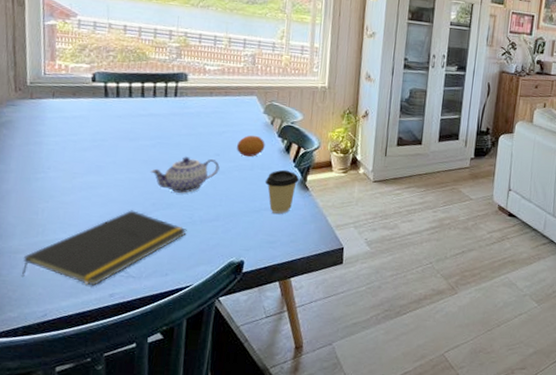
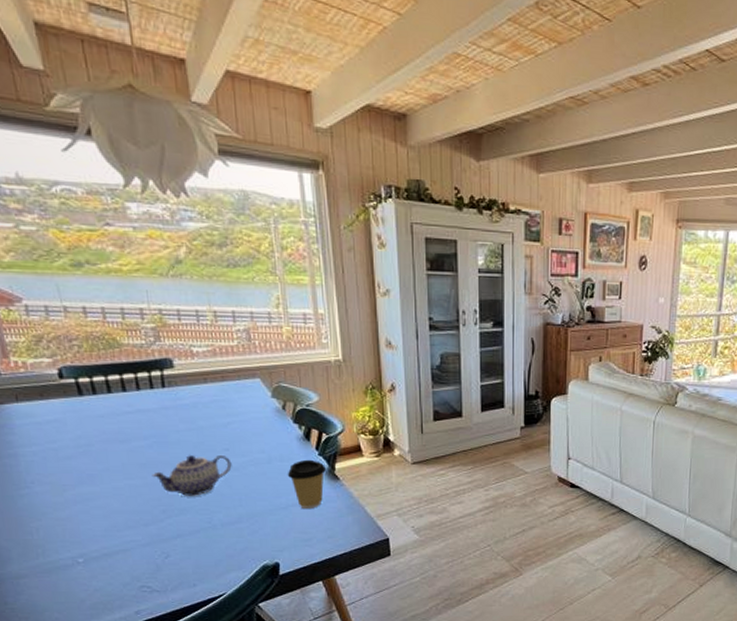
notepad: present [21,210,187,286] -> none [27,520,208,605]
fruit: present [237,135,265,157] -> none [247,423,280,449]

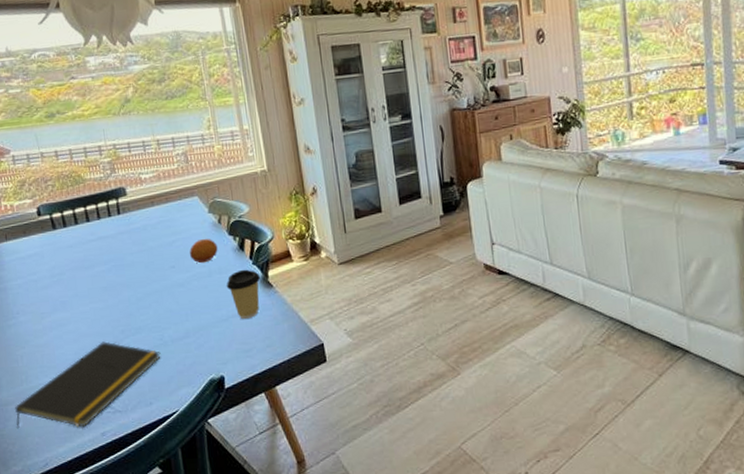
notepad: none [27,520,208,605] -> present [14,341,161,429]
teapot: present [152,455,232,496] -> none [112,273,178,315]
fruit: none [247,423,280,449] -> present [190,238,218,264]

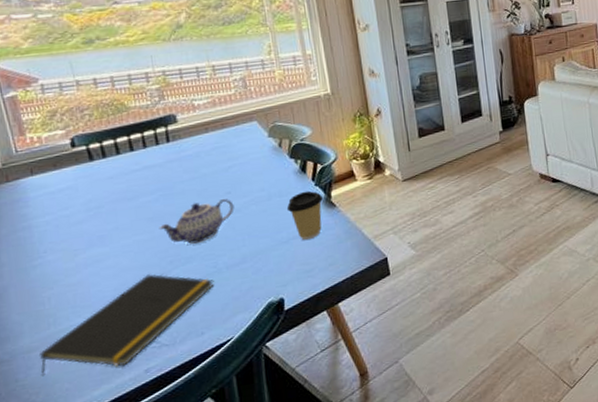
teapot: none [112,273,178,315] -> present [159,199,234,244]
fruit: present [190,238,218,264] -> none [247,162,278,188]

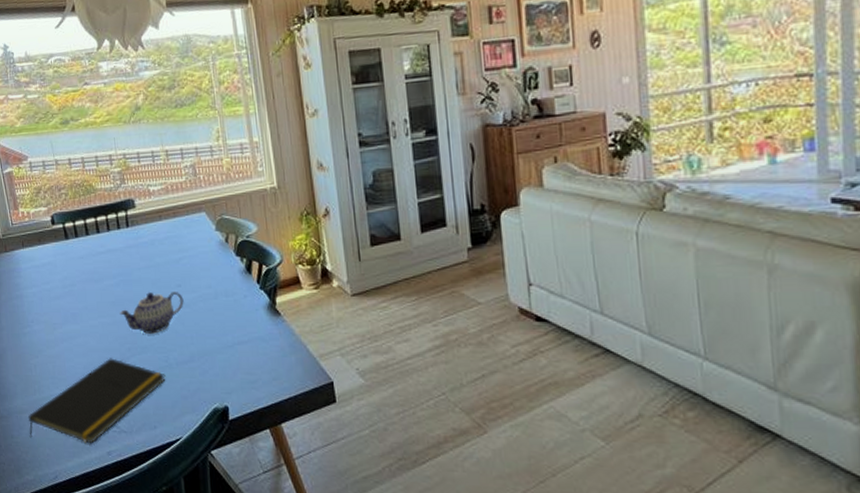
coffee cup: present [286,190,324,241] -> none [232,293,269,348]

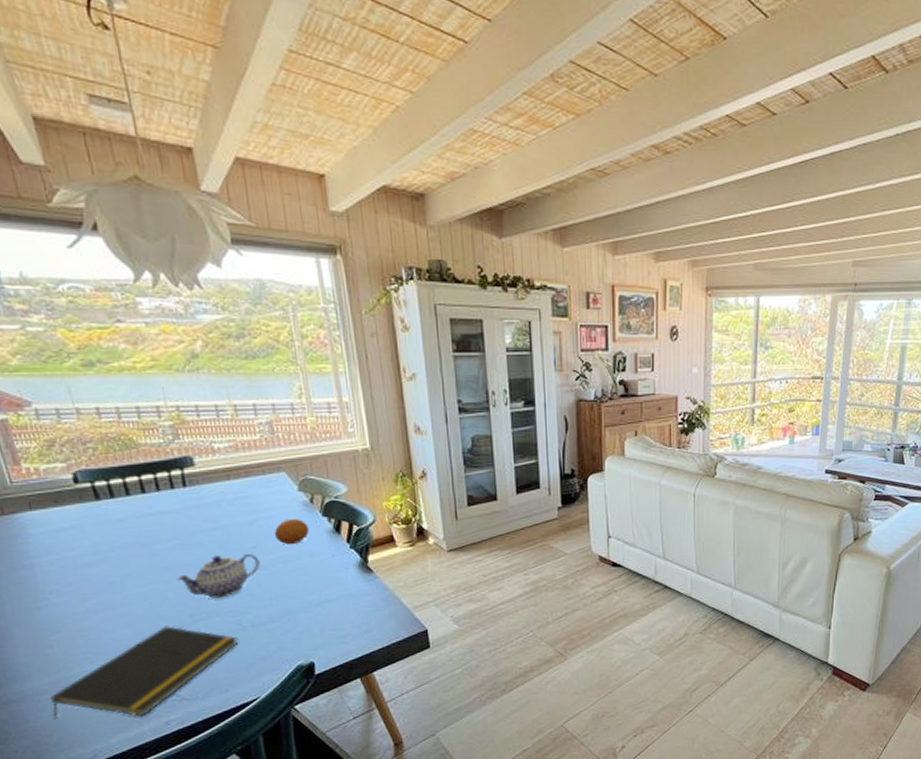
fruit: none [196,257,225,284] -> present [275,518,309,545]

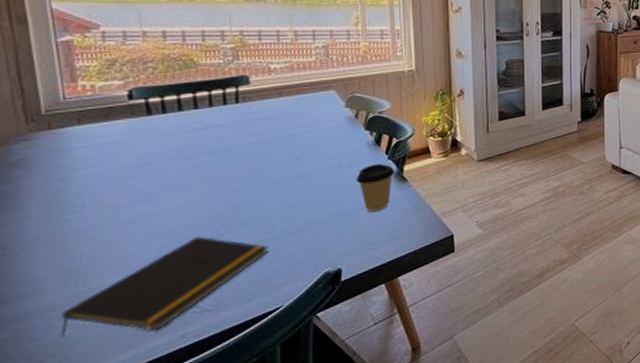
teapot: present [176,554,260,598] -> none [215,165,300,208]
fruit: present [275,518,309,545] -> none [318,132,351,157]
coffee cup: none [318,553,360,605] -> present [355,163,396,213]

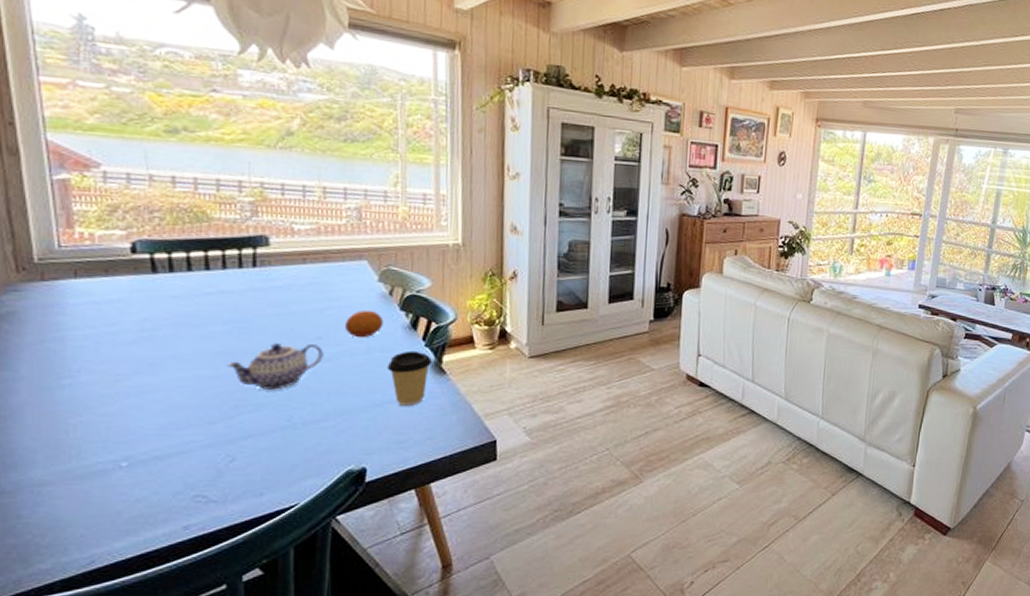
notepad: present [60,236,269,338] -> none [51,417,285,519]
teapot: none [215,165,300,208] -> present [227,343,324,390]
fruit: none [318,132,351,157] -> present [345,309,384,338]

